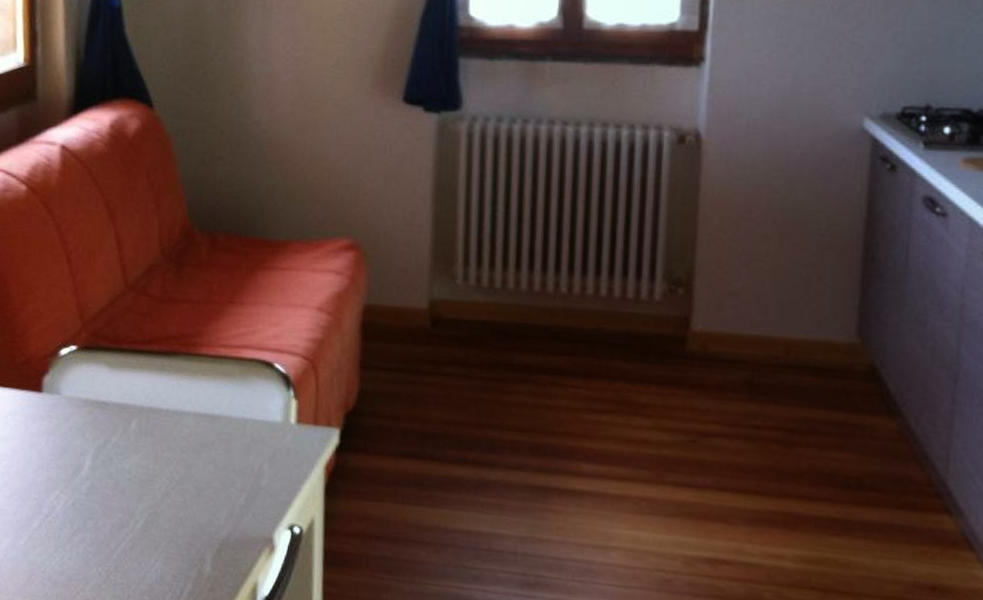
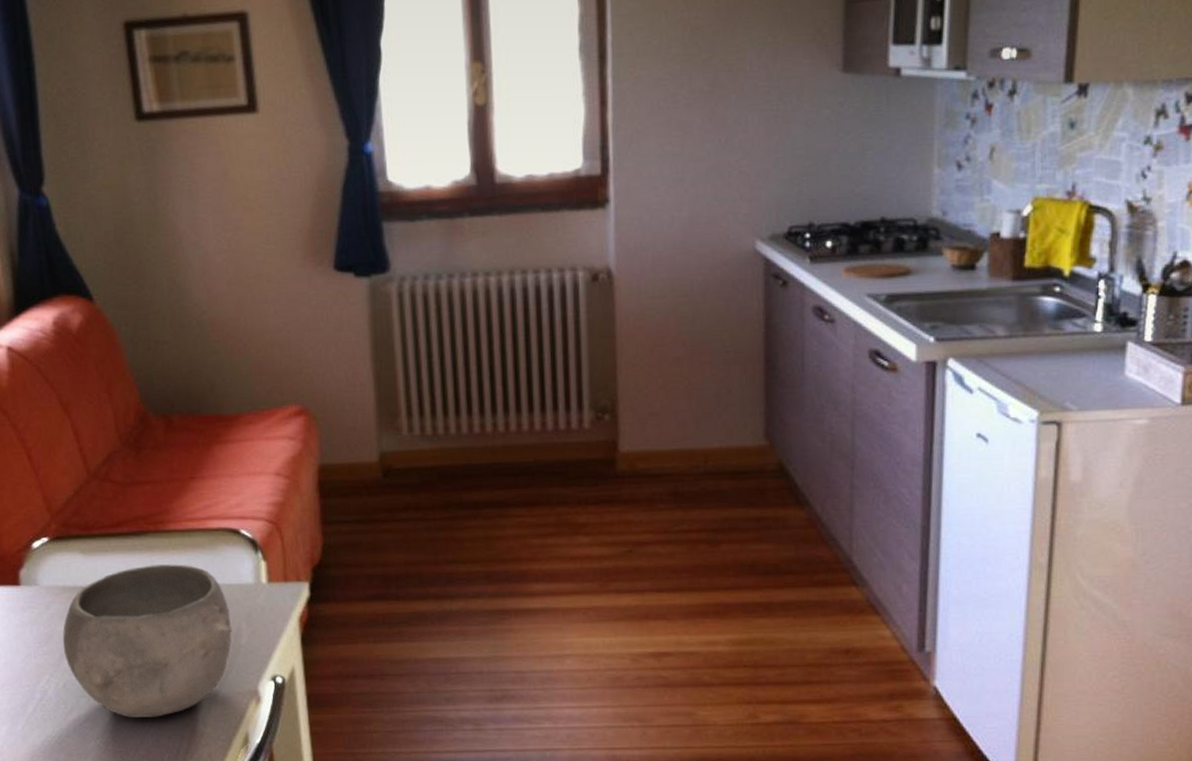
bowl: none [77,388,254,552] -> present [62,564,232,719]

